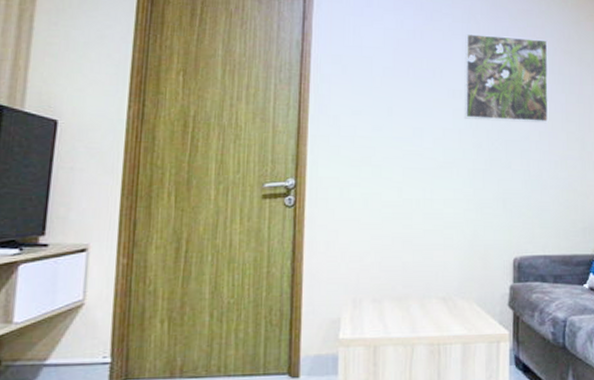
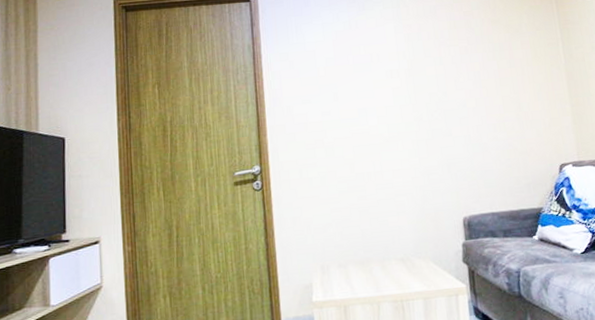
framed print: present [464,33,549,124] -> none [396,12,483,95]

